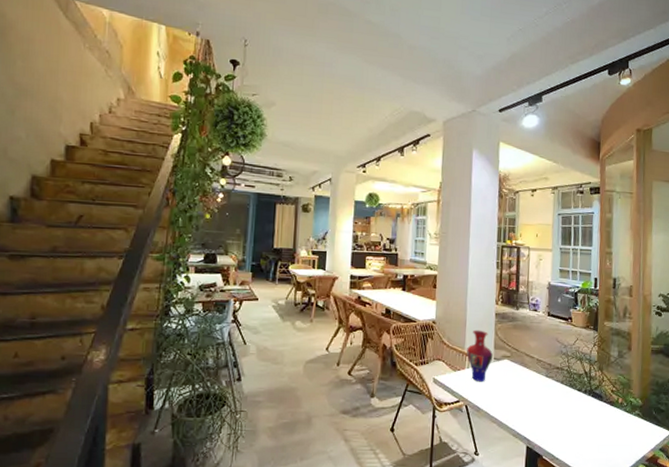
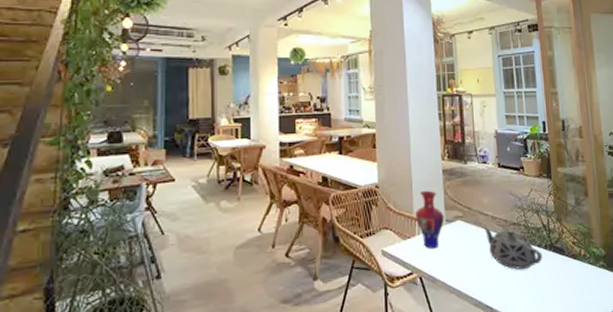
teapot: none [528,366,581,410] -> present [483,225,543,270]

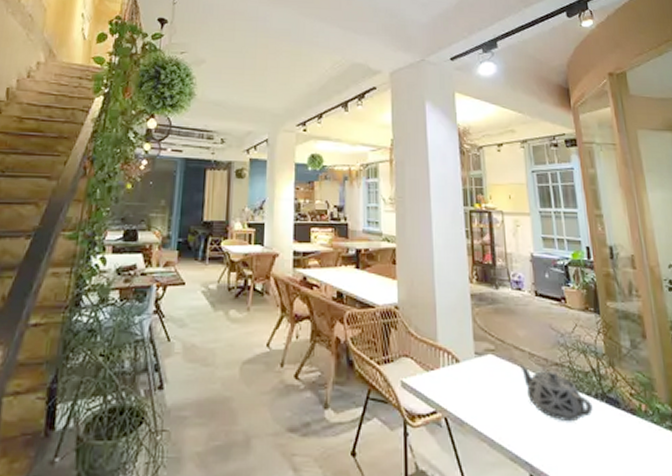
vase: present [416,190,444,249] -> none [440,316,473,385]

